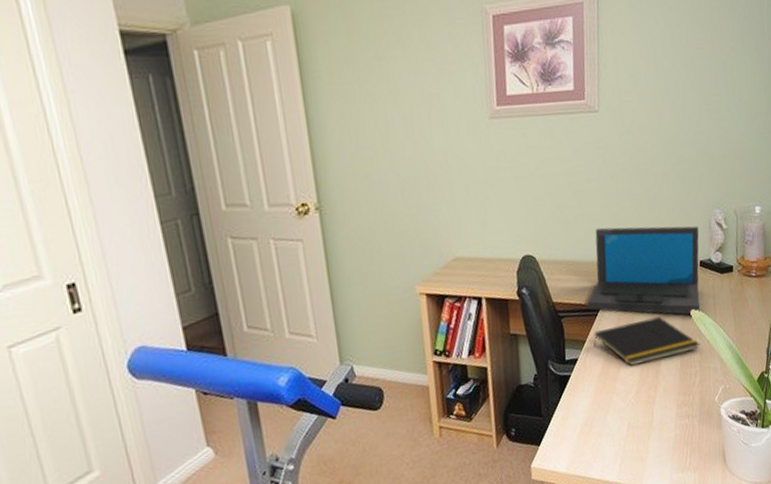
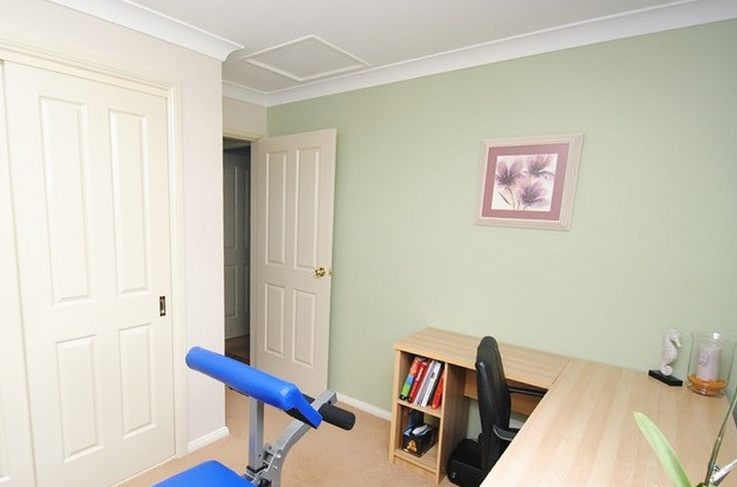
laptop: present [587,226,700,315] -> none [535,325,652,416]
notepad: present [593,316,700,366] -> none [536,409,639,448]

